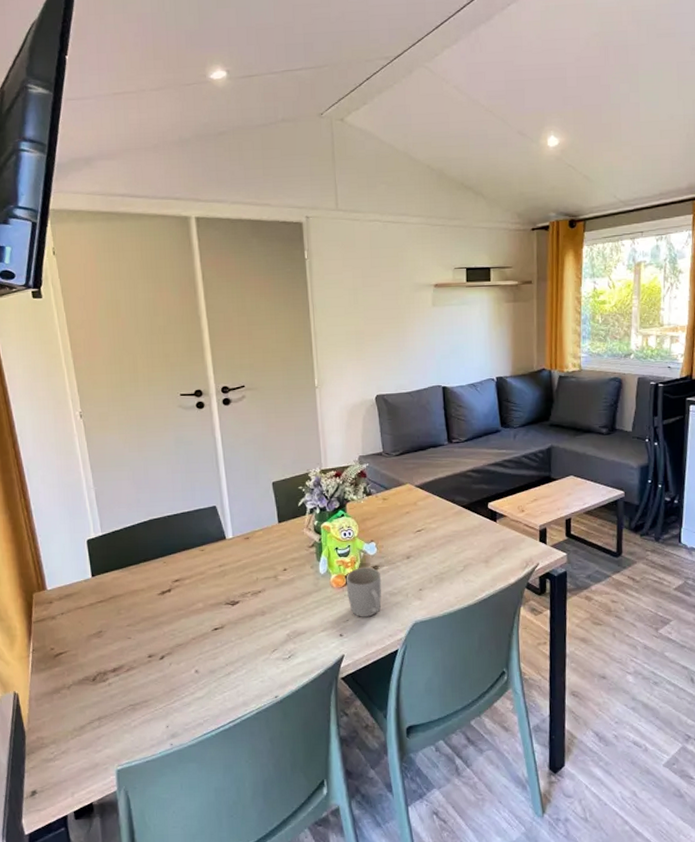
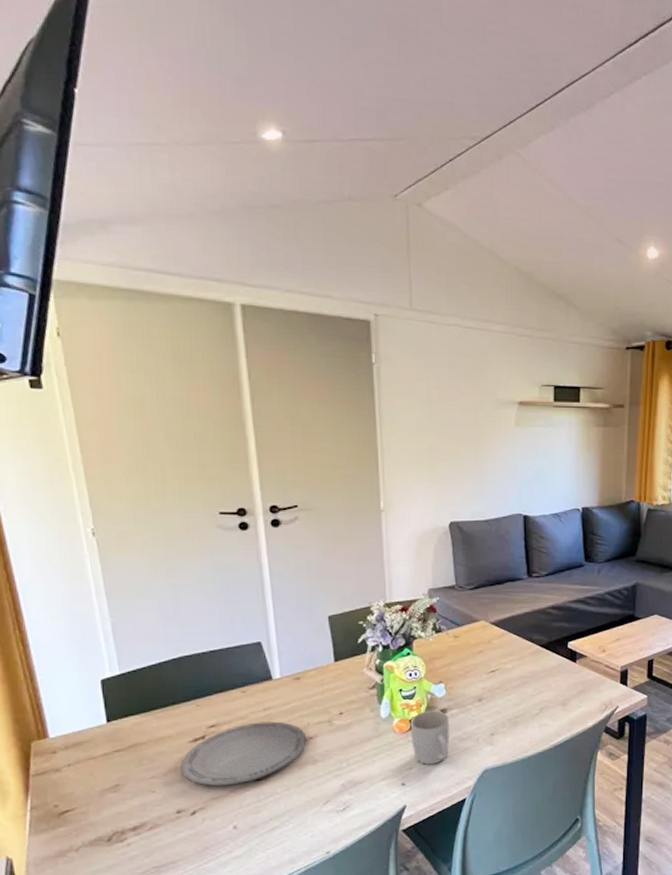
plate: none [151,576,256,634] -> present [181,721,307,786]

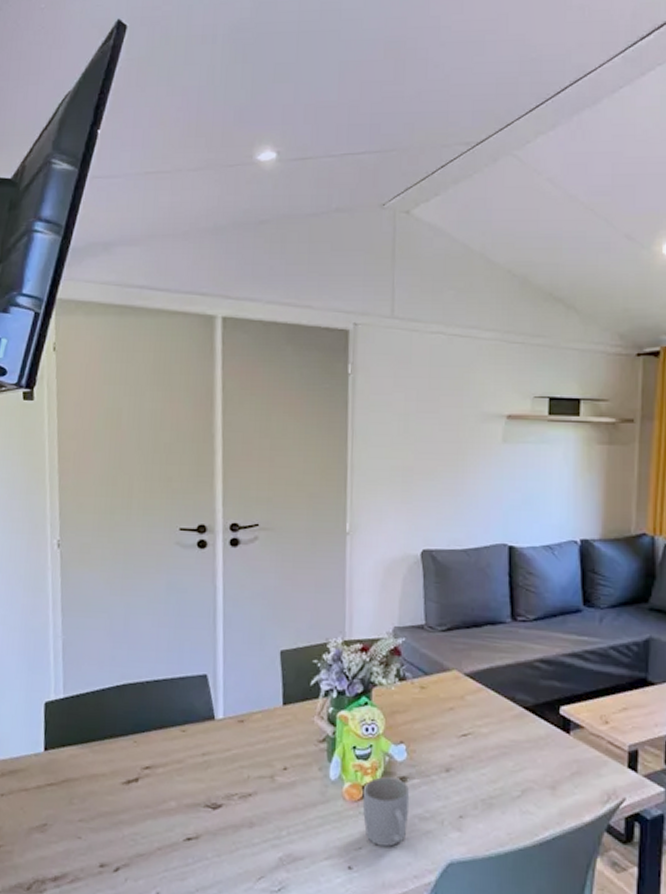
plate: present [181,721,307,786] -> none [110,768,245,841]

